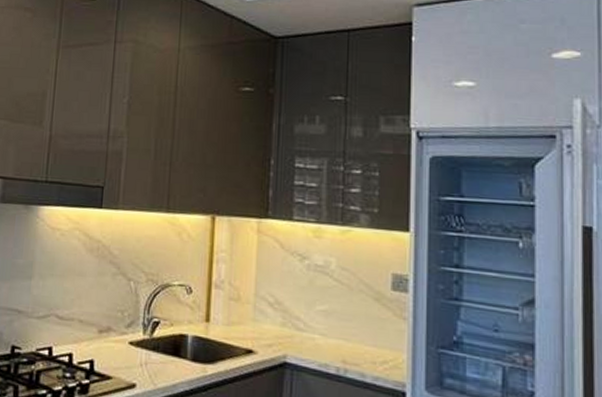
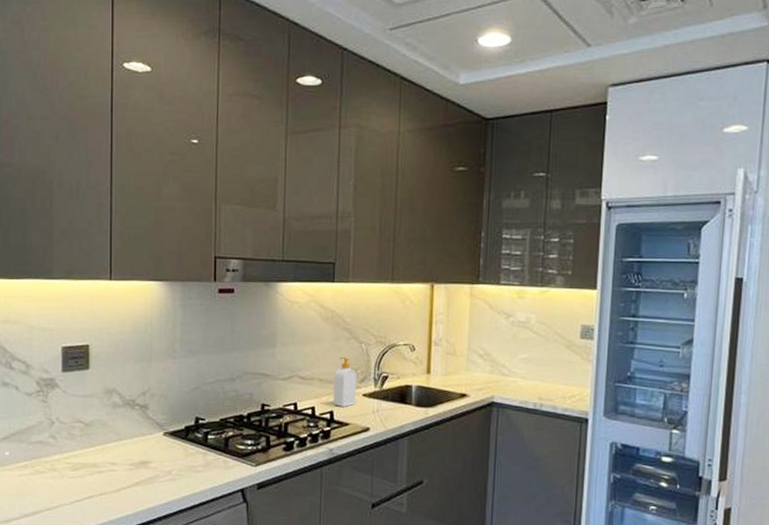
soap bottle: none [93,295,124,357] -> present [332,356,357,408]

